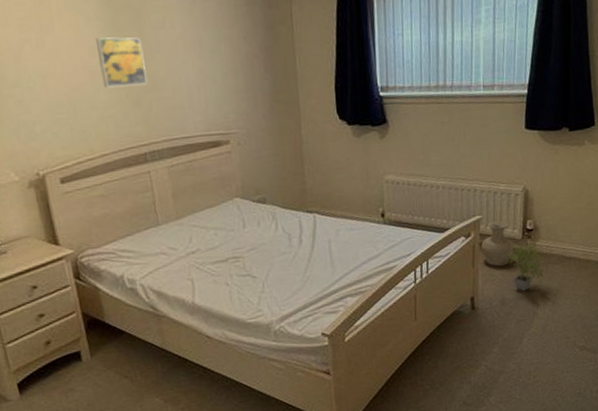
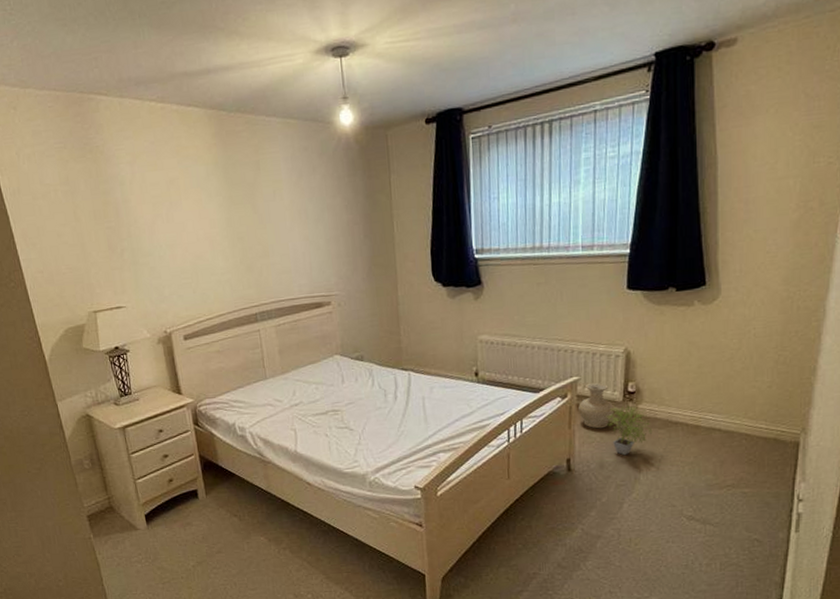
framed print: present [95,37,147,87] -> none [215,209,259,254]

